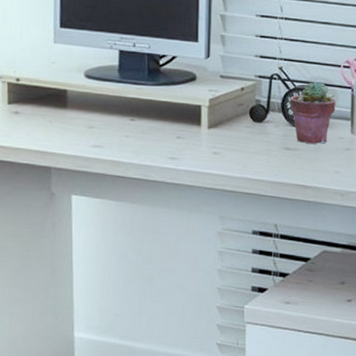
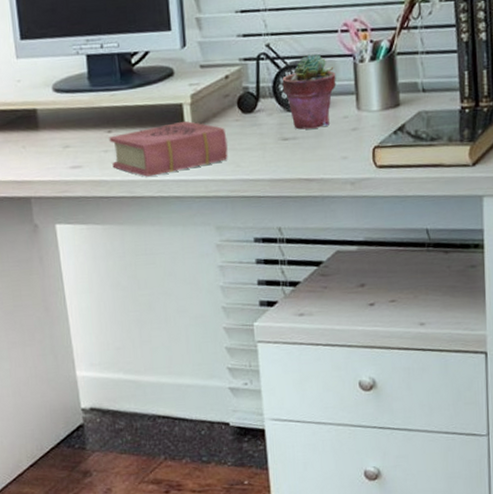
book: none [131,120,237,164] -> present [109,120,228,177]

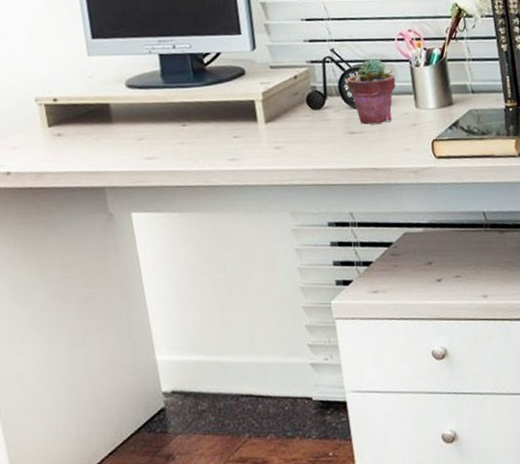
book: present [109,120,228,177] -> none [183,115,300,167]

